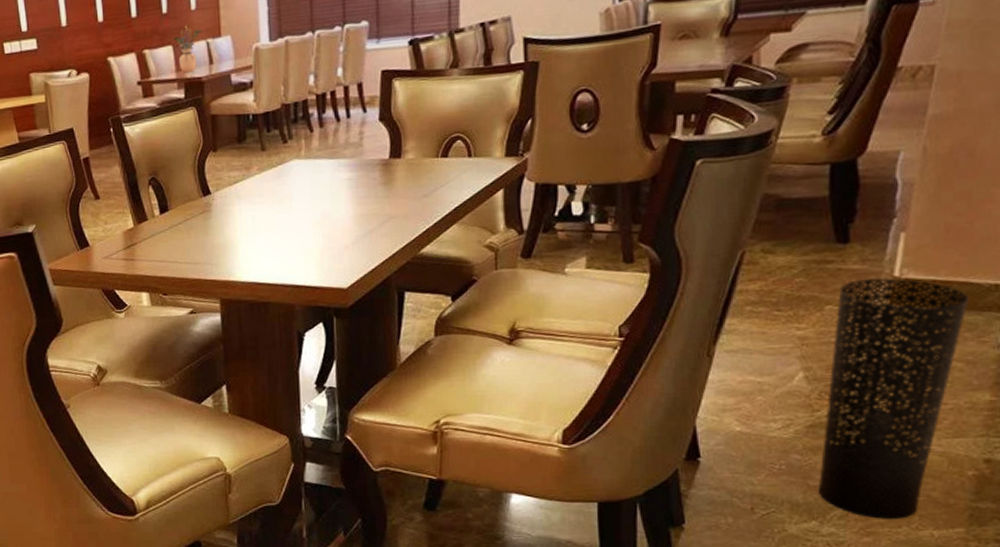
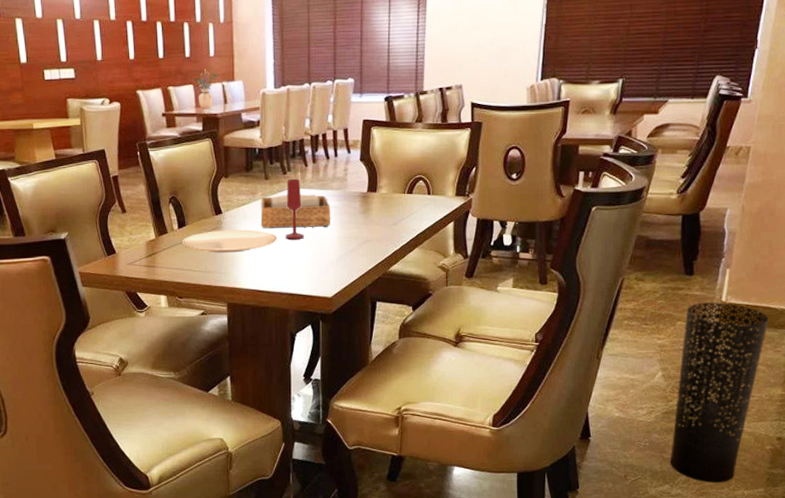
plate: none [164,211,279,241] -> present [181,229,278,253]
napkin holder: none [257,164,344,209] -> present [260,194,331,229]
wine glass: none [287,147,311,221] -> present [285,178,304,239]

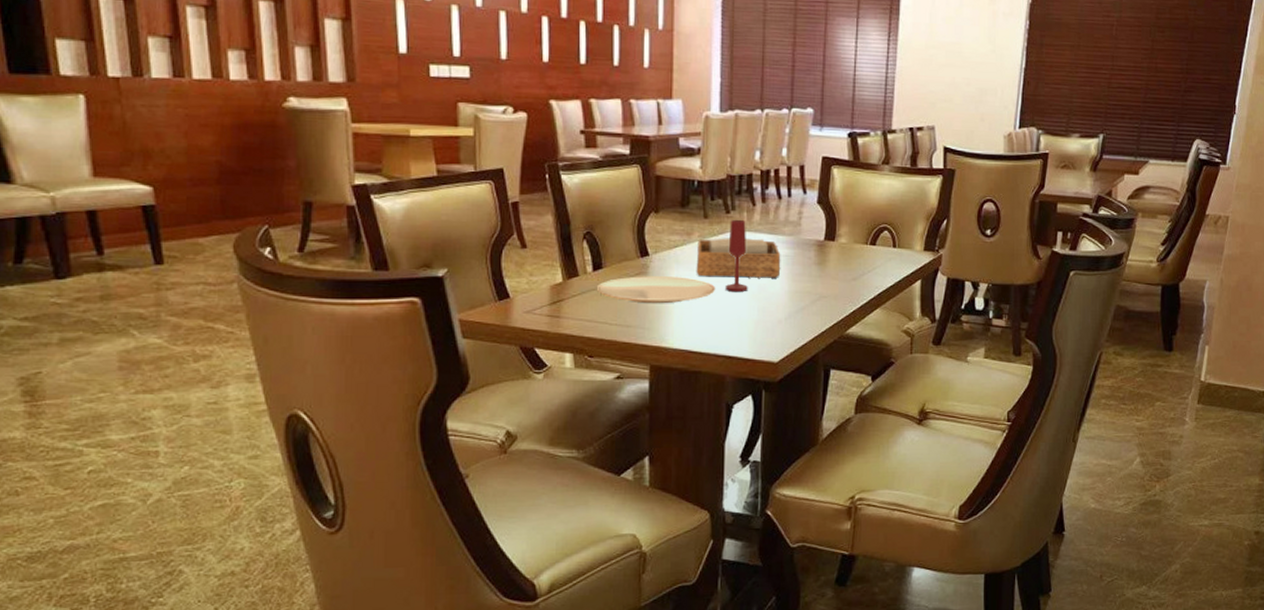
bouquet: present [195,69,219,110] -> none [623,81,653,130]
umbrella stand: present [671,301,769,483] -> none [1148,381,1247,584]

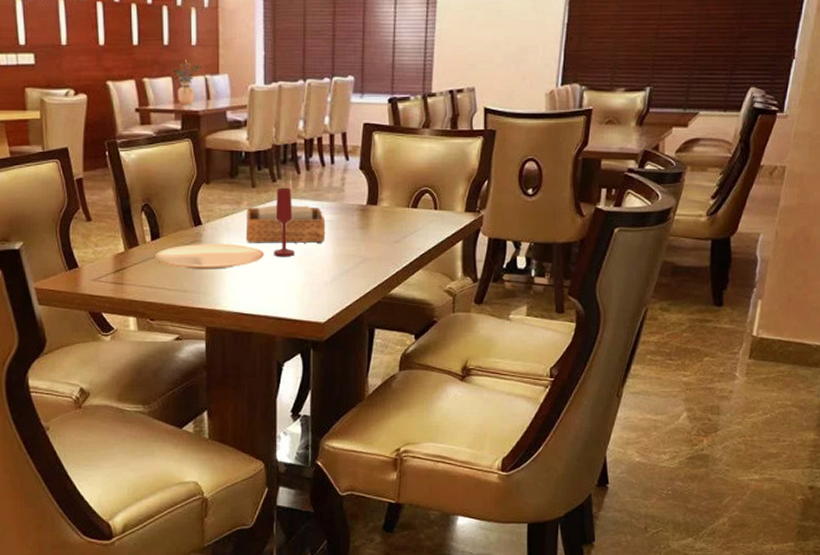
bouquet: none [623,81,653,130] -> present [174,59,201,106]

